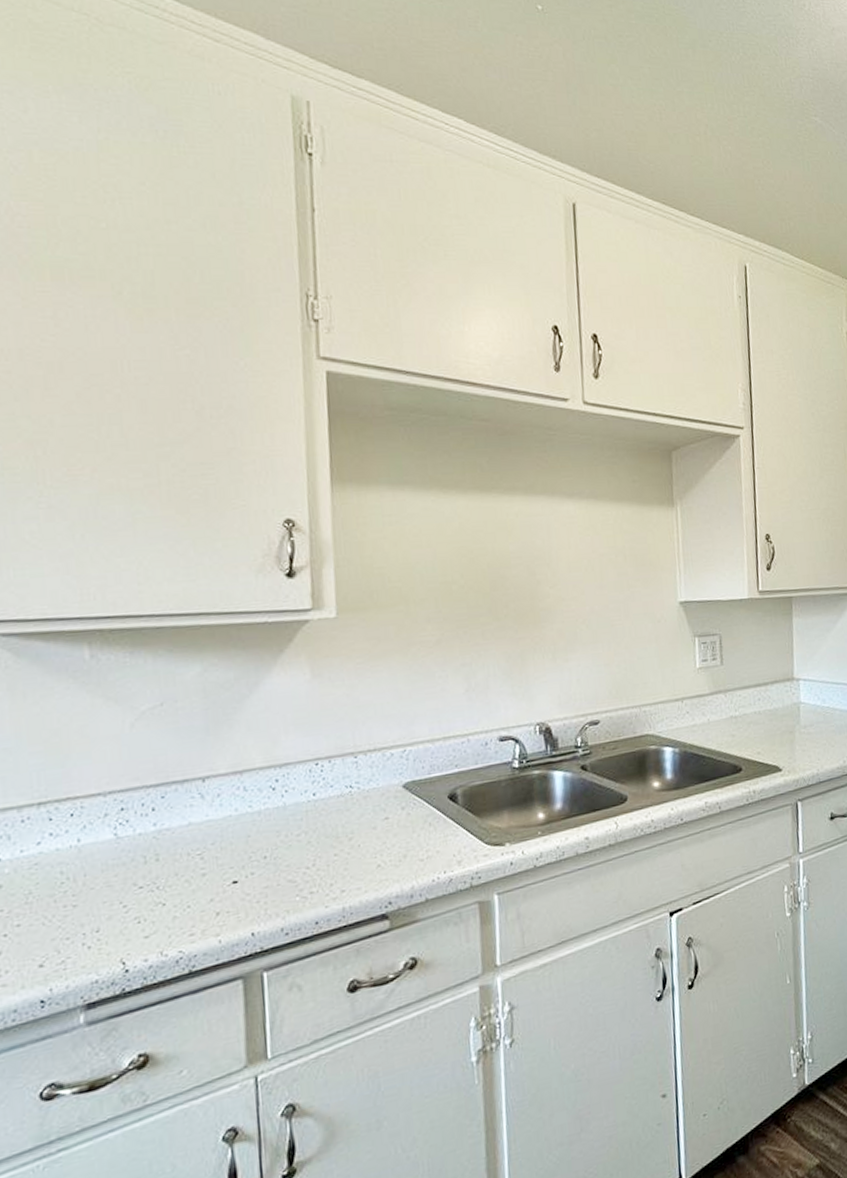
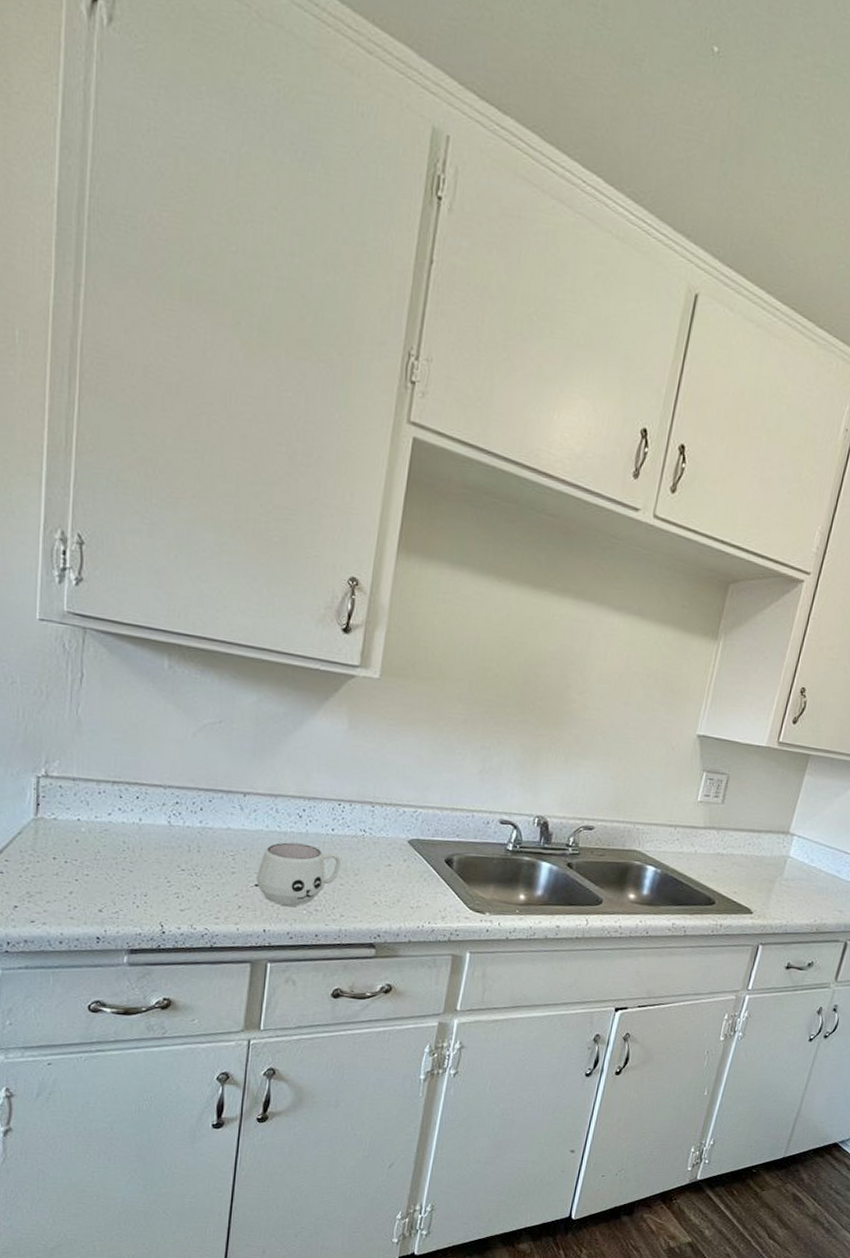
mug: none [233,818,331,899] -> present [256,842,341,907]

